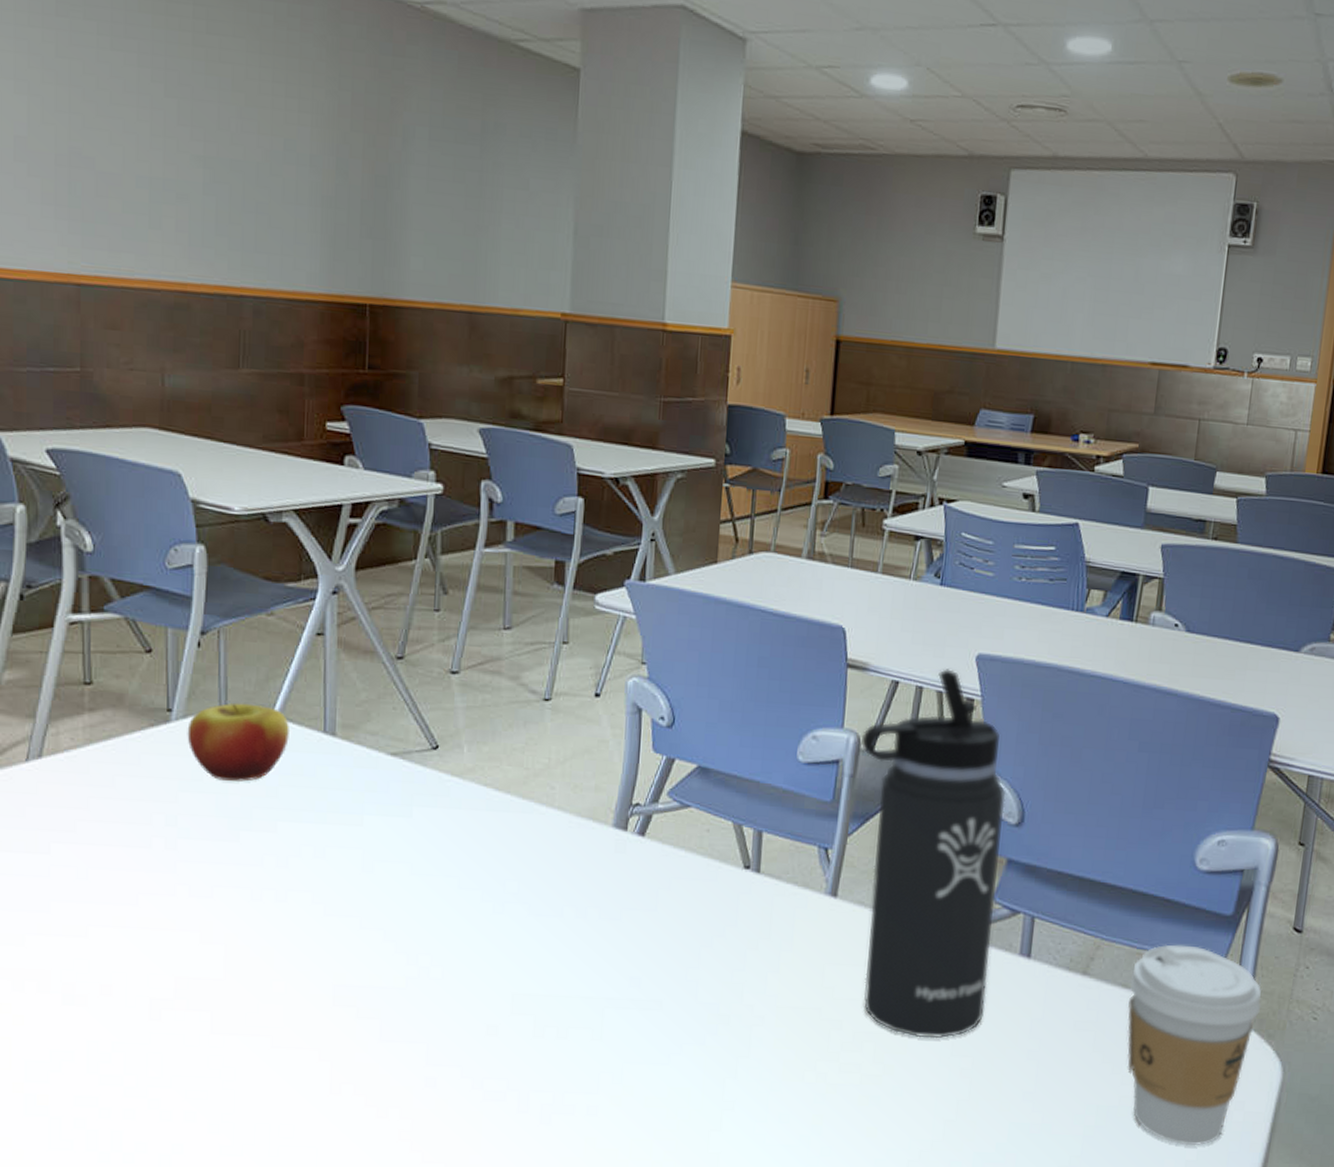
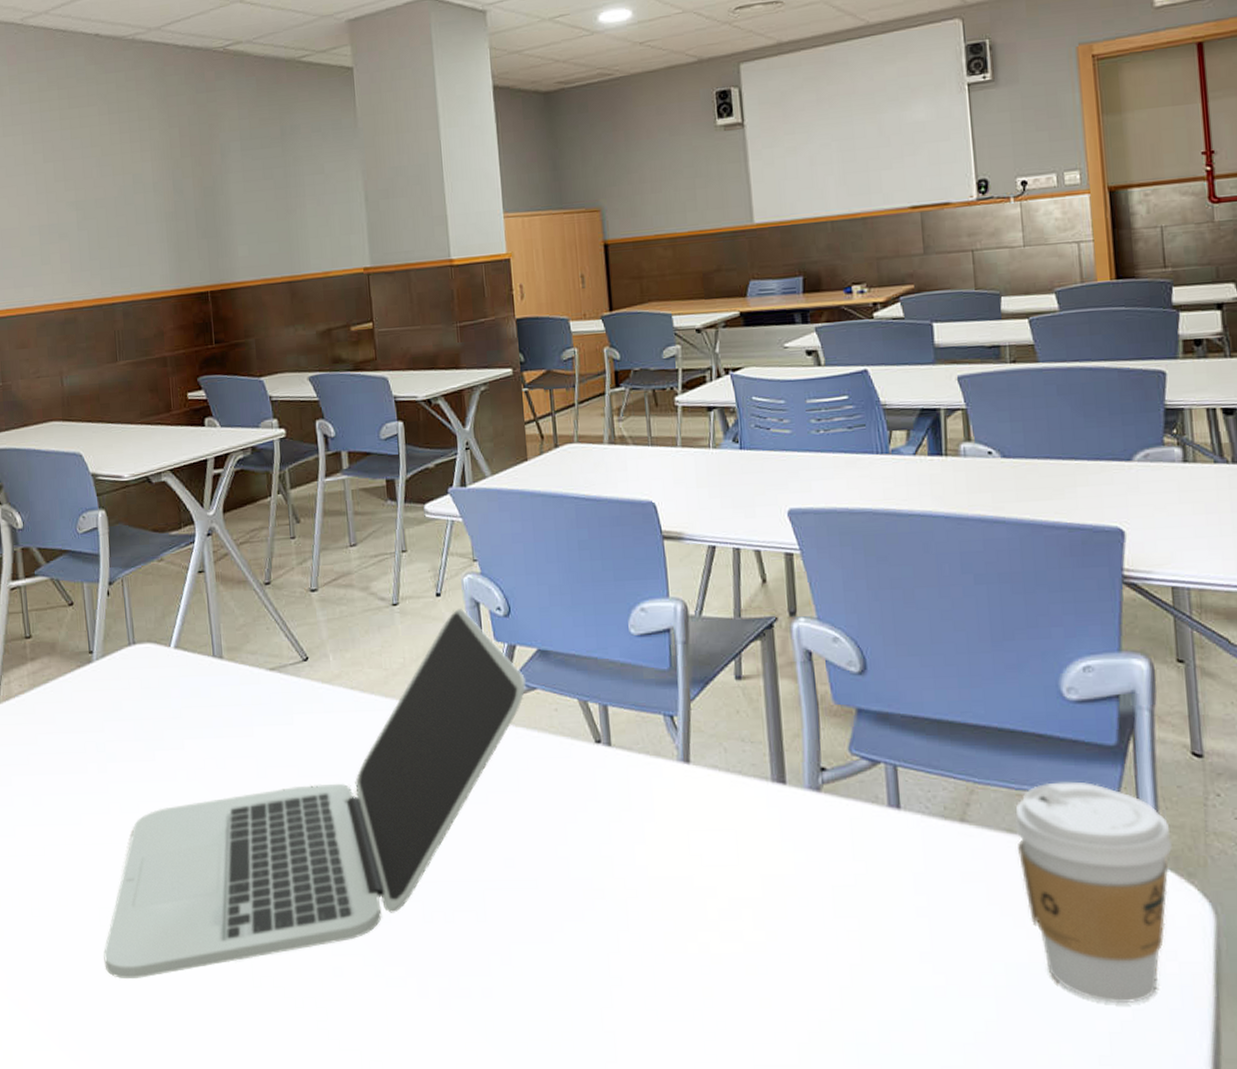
laptop: none [151,713,680,1079] -> present [103,609,526,980]
apple: present [187,703,289,782] -> none [106,639,186,708]
thermos bottle: present [860,669,1006,1038] -> none [687,527,862,900]

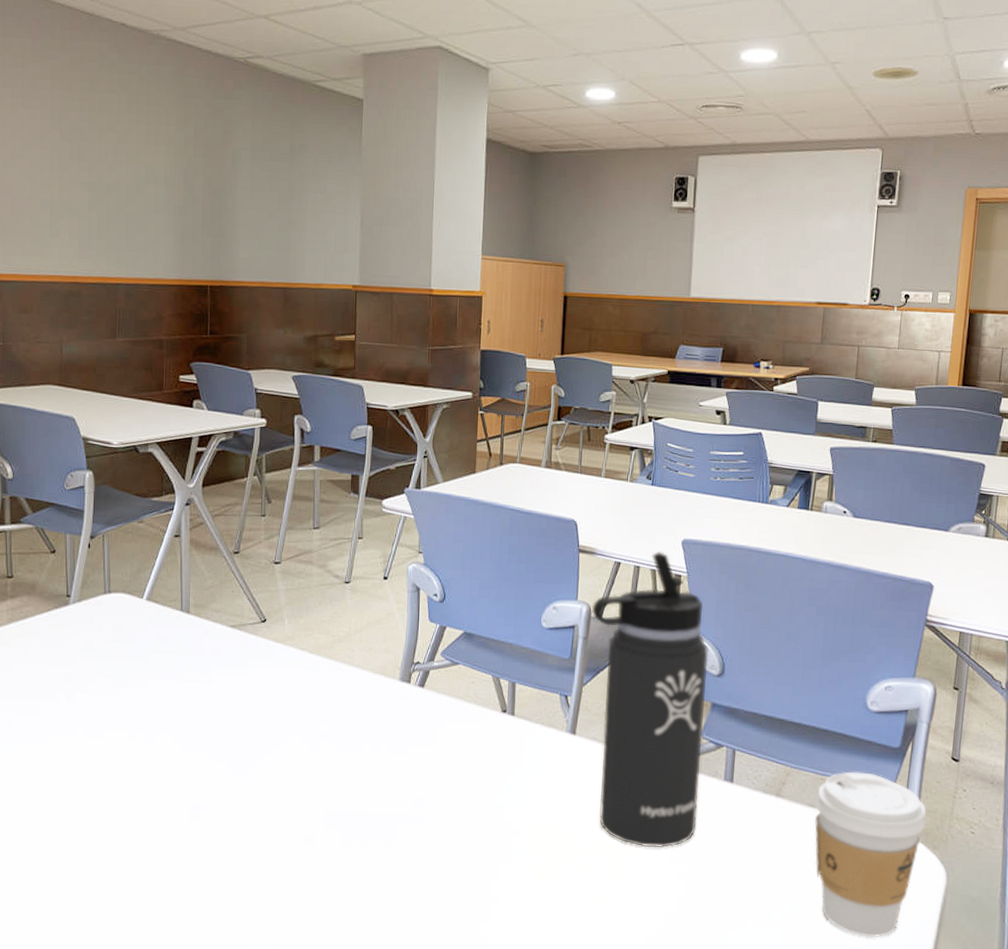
laptop: present [103,609,526,980] -> none [58,592,451,877]
thermos bottle: none [687,527,862,900] -> present [591,551,709,848]

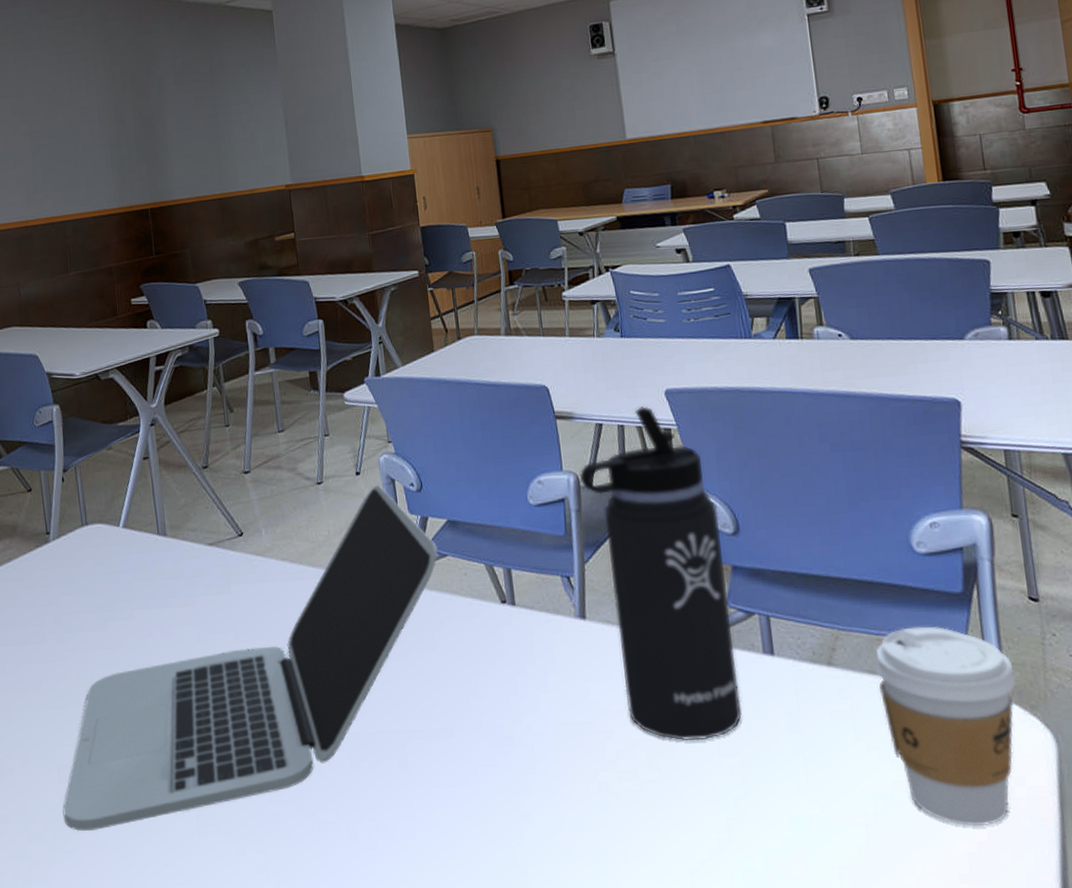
laptop: none [58,592,451,877] -> present [63,485,438,832]

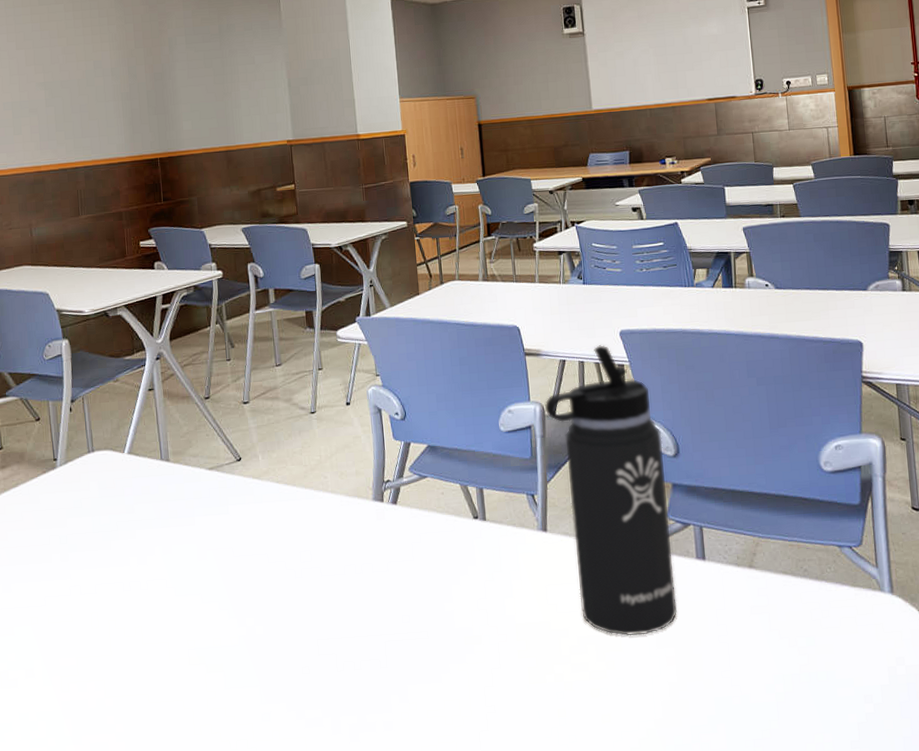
laptop: present [63,485,438,832] -> none [65,414,419,736]
coffee cup: present [875,626,1016,826] -> none [788,533,900,700]

